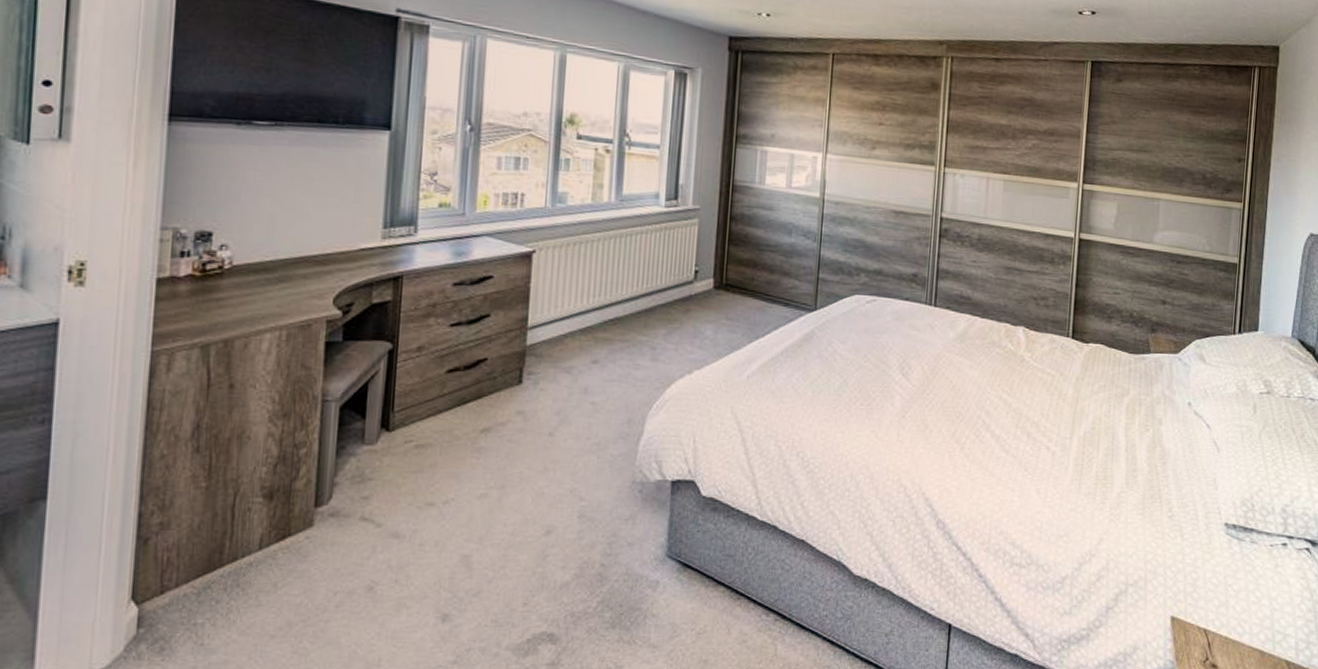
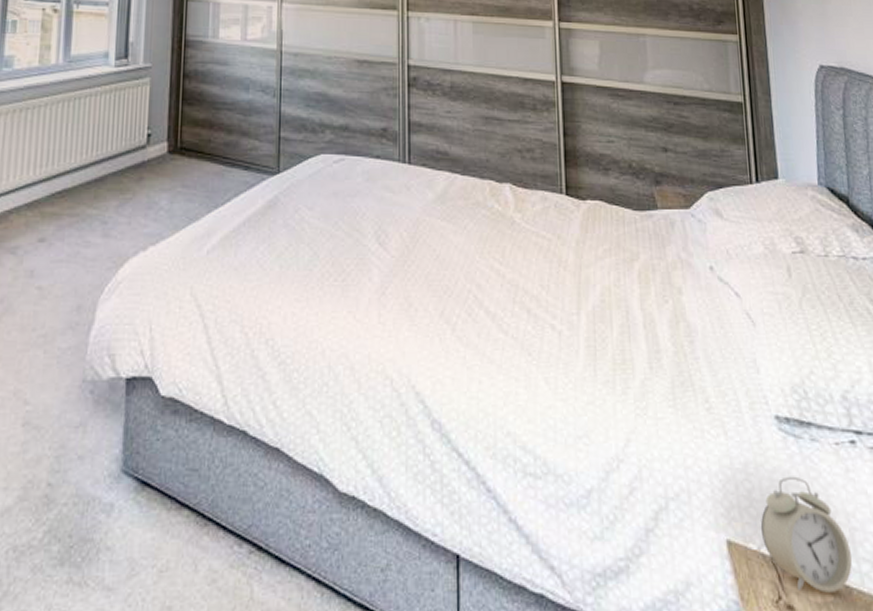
alarm clock: none [1199,569,1269,656] -> present [760,476,852,593]

